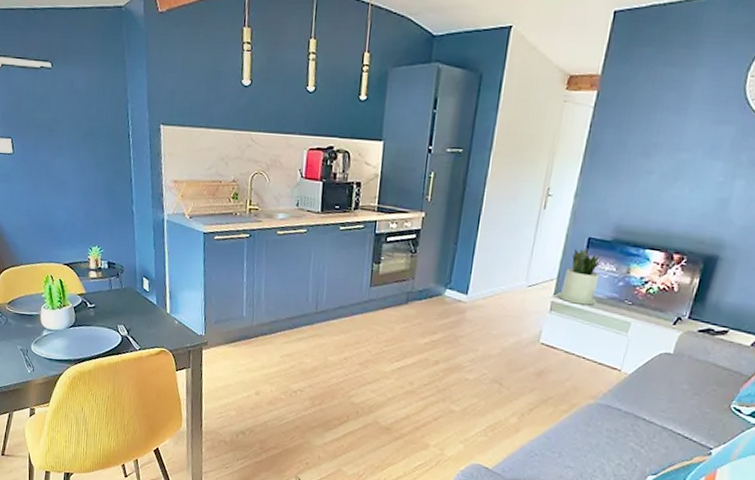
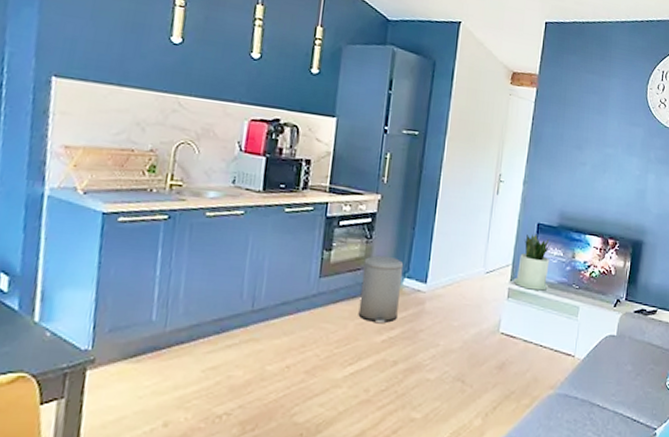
pedal bin: none [404,268,446,328] -> present [358,255,404,323]

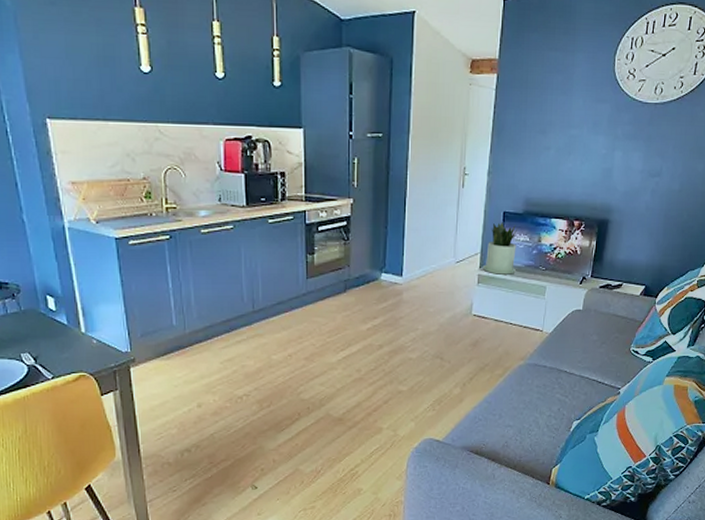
pedal bin: present [358,255,404,323] -> none [344,254,380,313]

